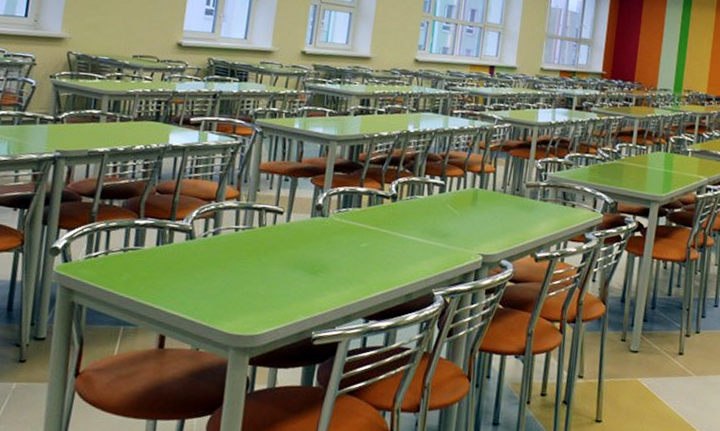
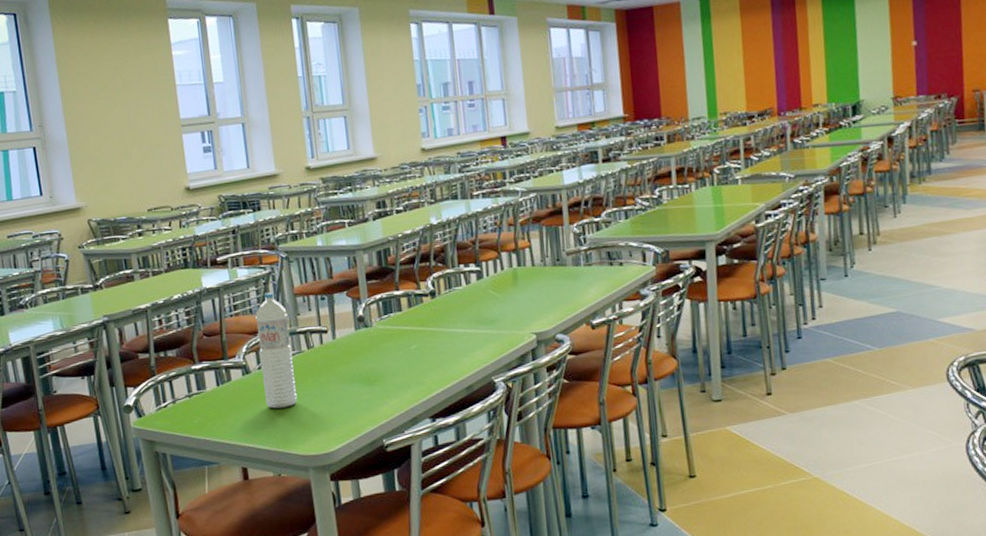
water bottle: none [202,162,248,281] -> present [255,292,298,409]

